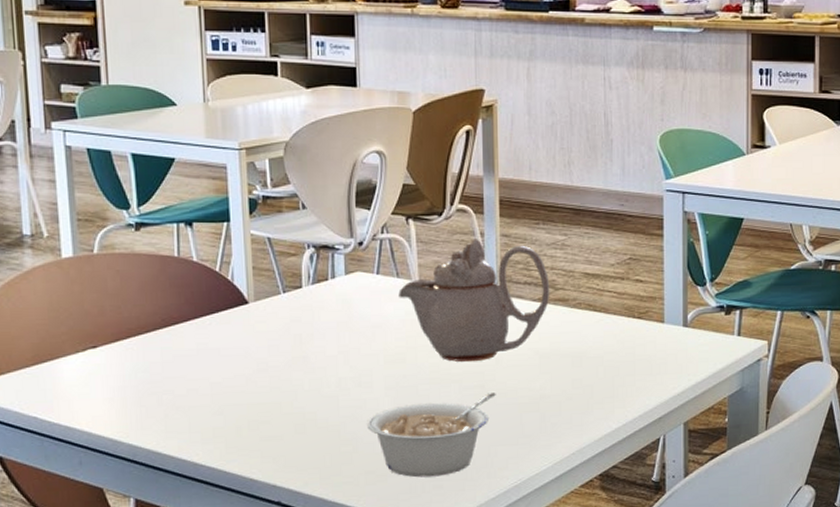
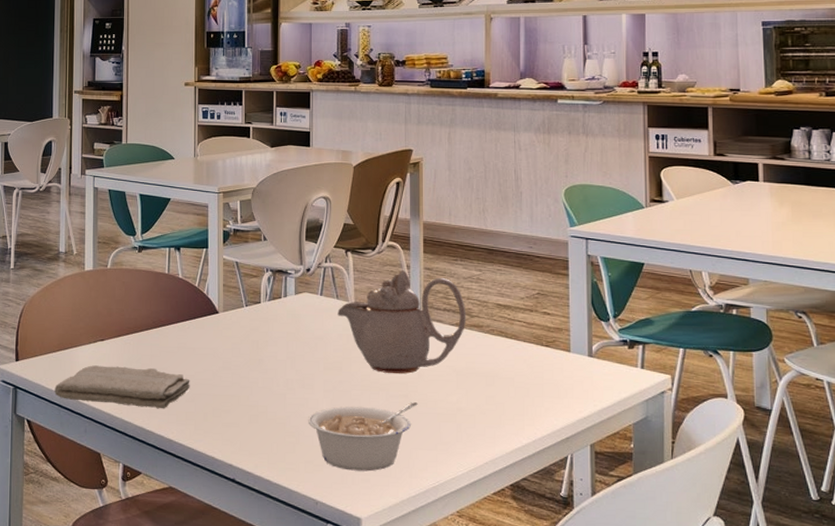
washcloth: none [32,378,217,428] -> present [54,365,190,409]

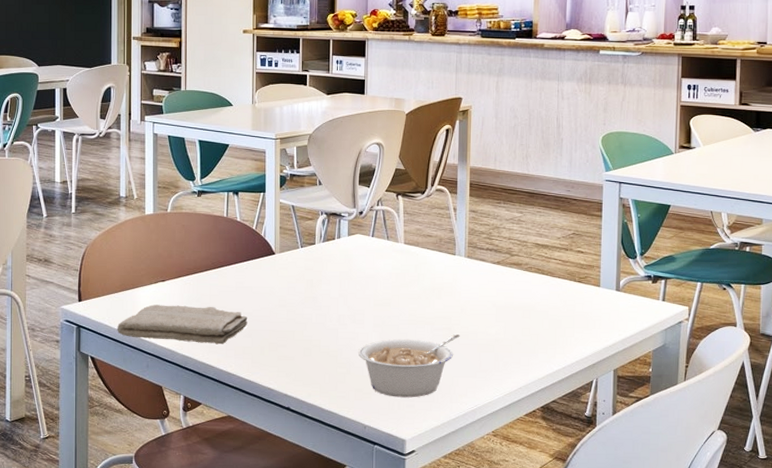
teapot: present [337,270,467,374] -> none [388,213,507,308]

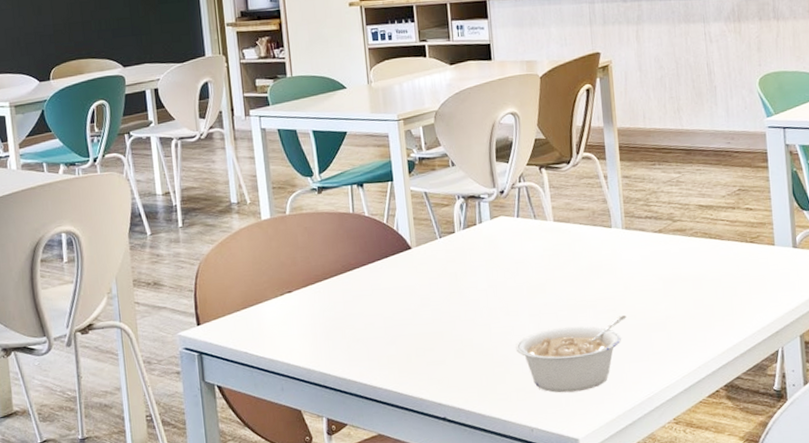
washcloth: present [117,304,248,345] -> none [243,315,389,359]

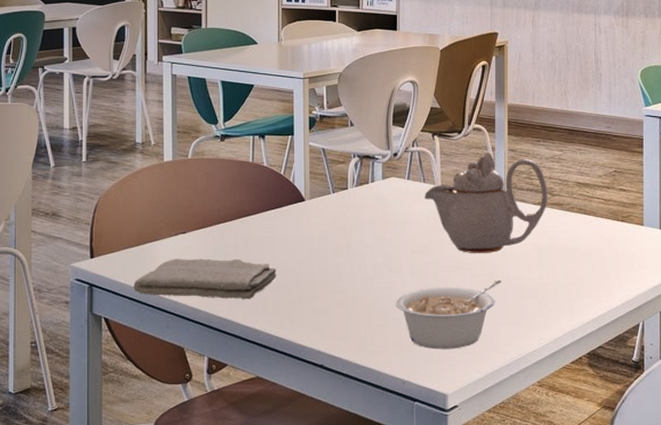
washcloth: none [243,315,389,359] -> present [133,258,277,300]
teapot: none [536,181,669,290] -> present [424,152,548,253]

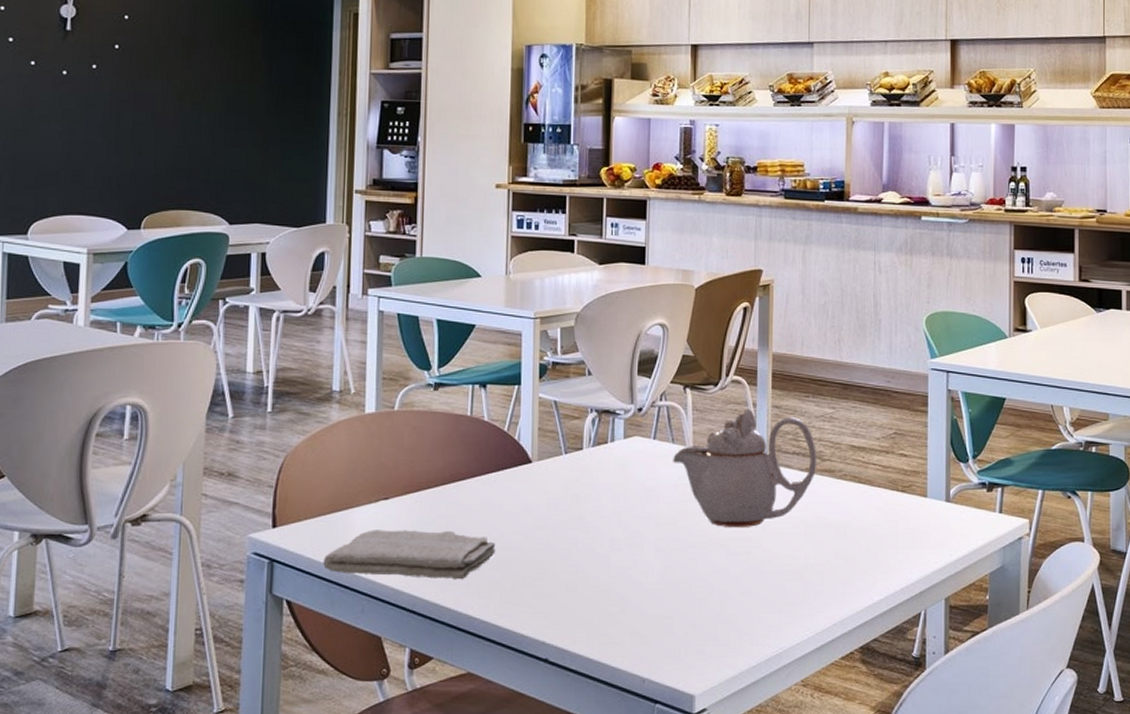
legume: present [396,280,502,350] -> none [636,559,761,641]

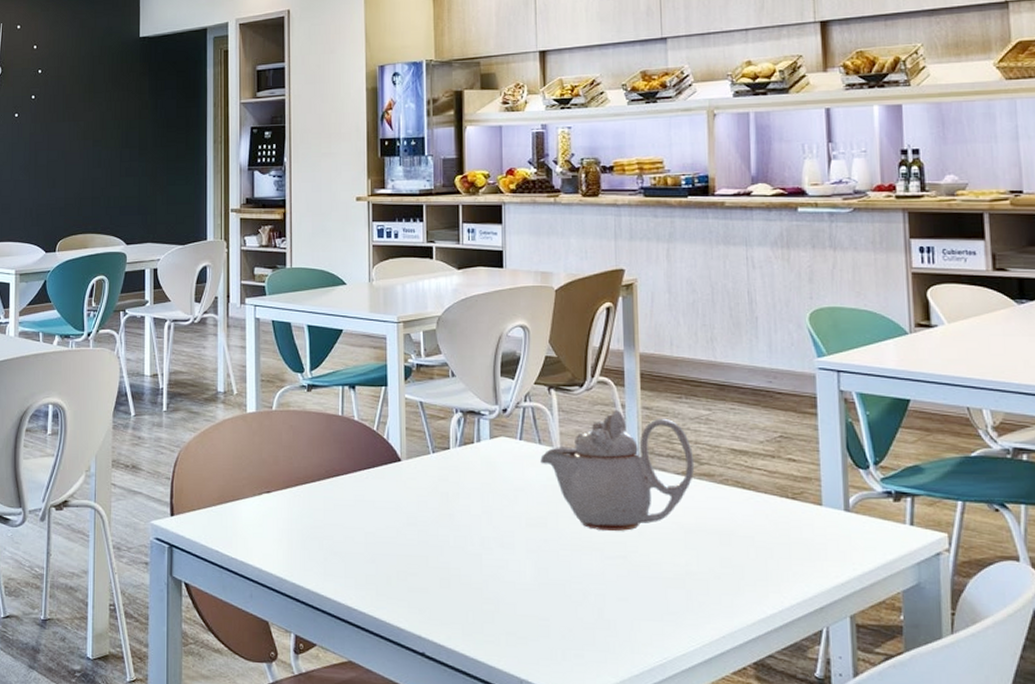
washcloth: present [323,530,496,580] -> none [215,521,370,572]

